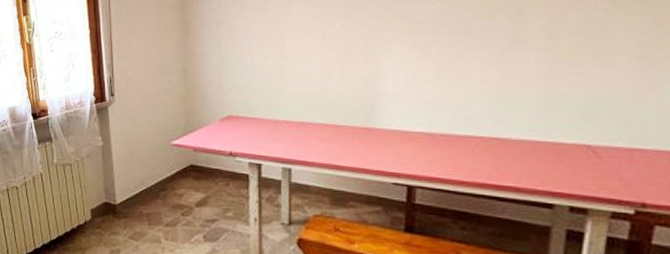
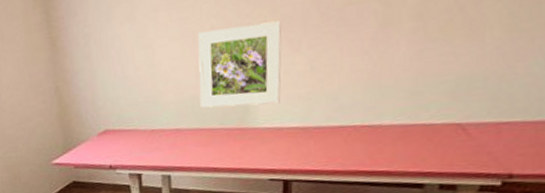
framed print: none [326,26,412,107] -> present [198,20,282,108]

